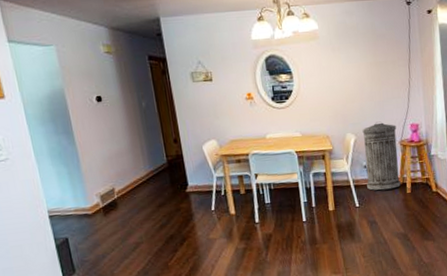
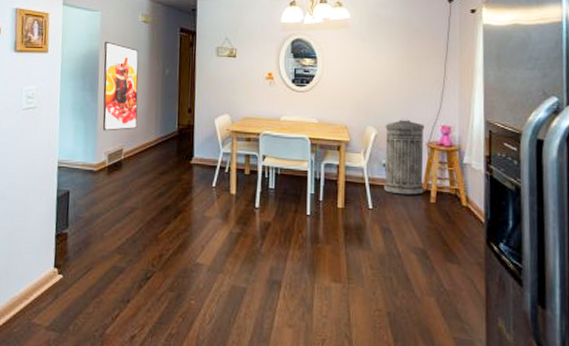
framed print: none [68,78,125,174] -> present [102,41,139,131]

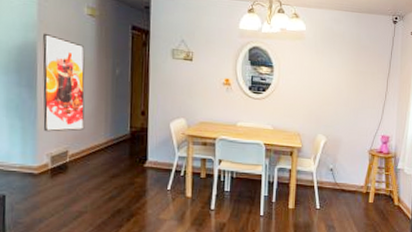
trash can: present [384,118,425,195] -> none [330,127,367,196]

